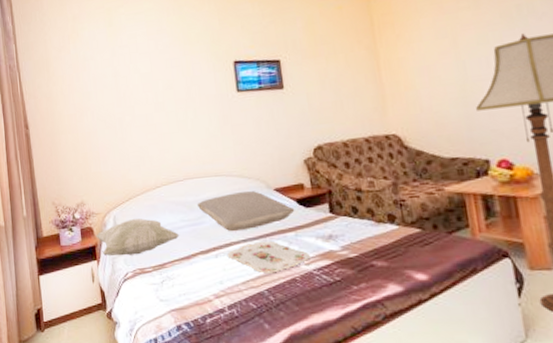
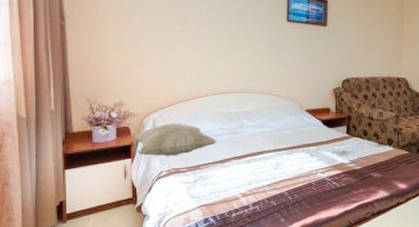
pillow: present [196,191,295,232] -> none [236,109,320,142]
serving tray: present [226,240,310,274] -> none [257,152,326,178]

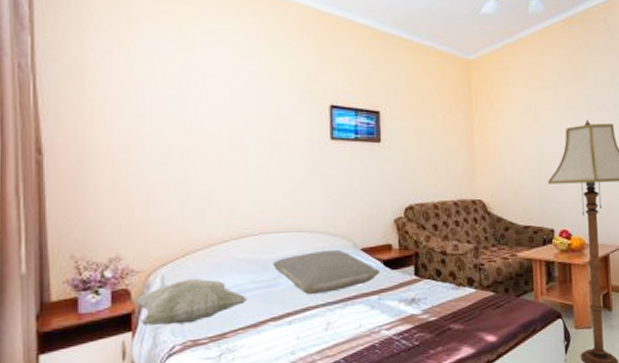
pillow: none [236,109,320,142] -> present [272,250,381,295]

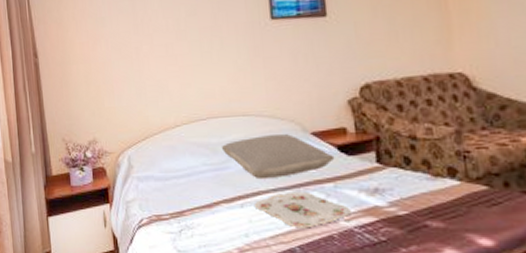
decorative pillow: present [133,279,248,326] -> none [108,160,201,200]
serving tray: none [302,304,391,341] -> present [253,191,351,228]

